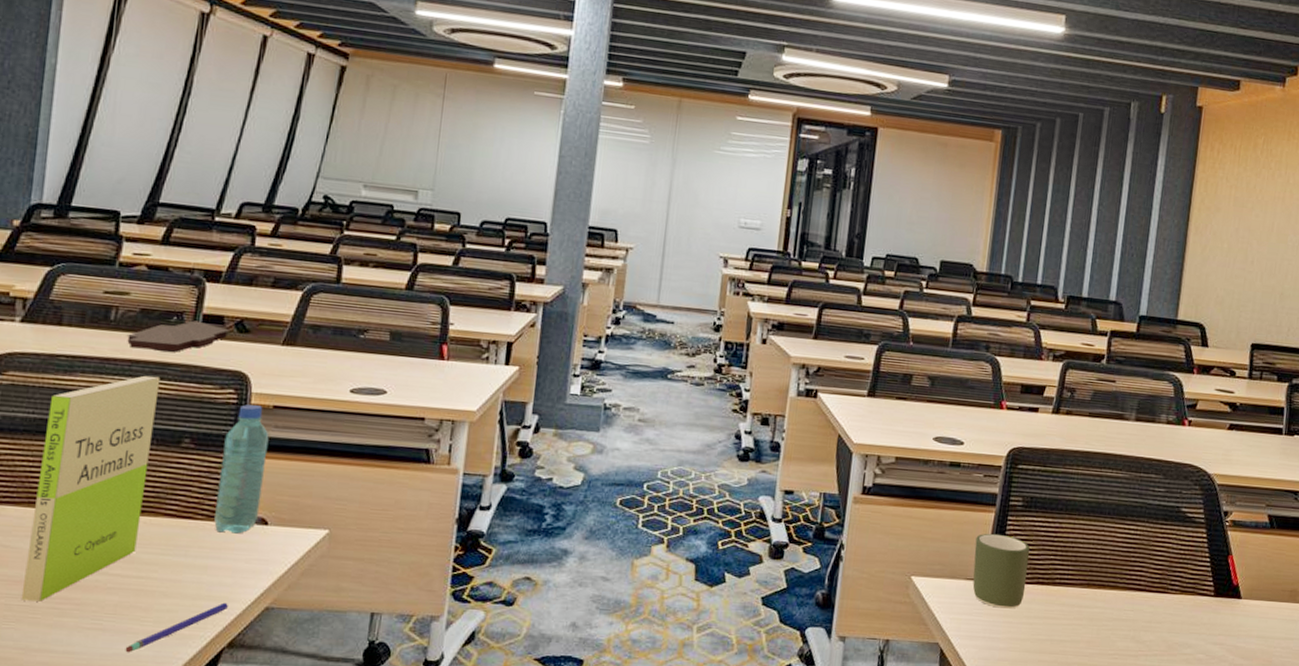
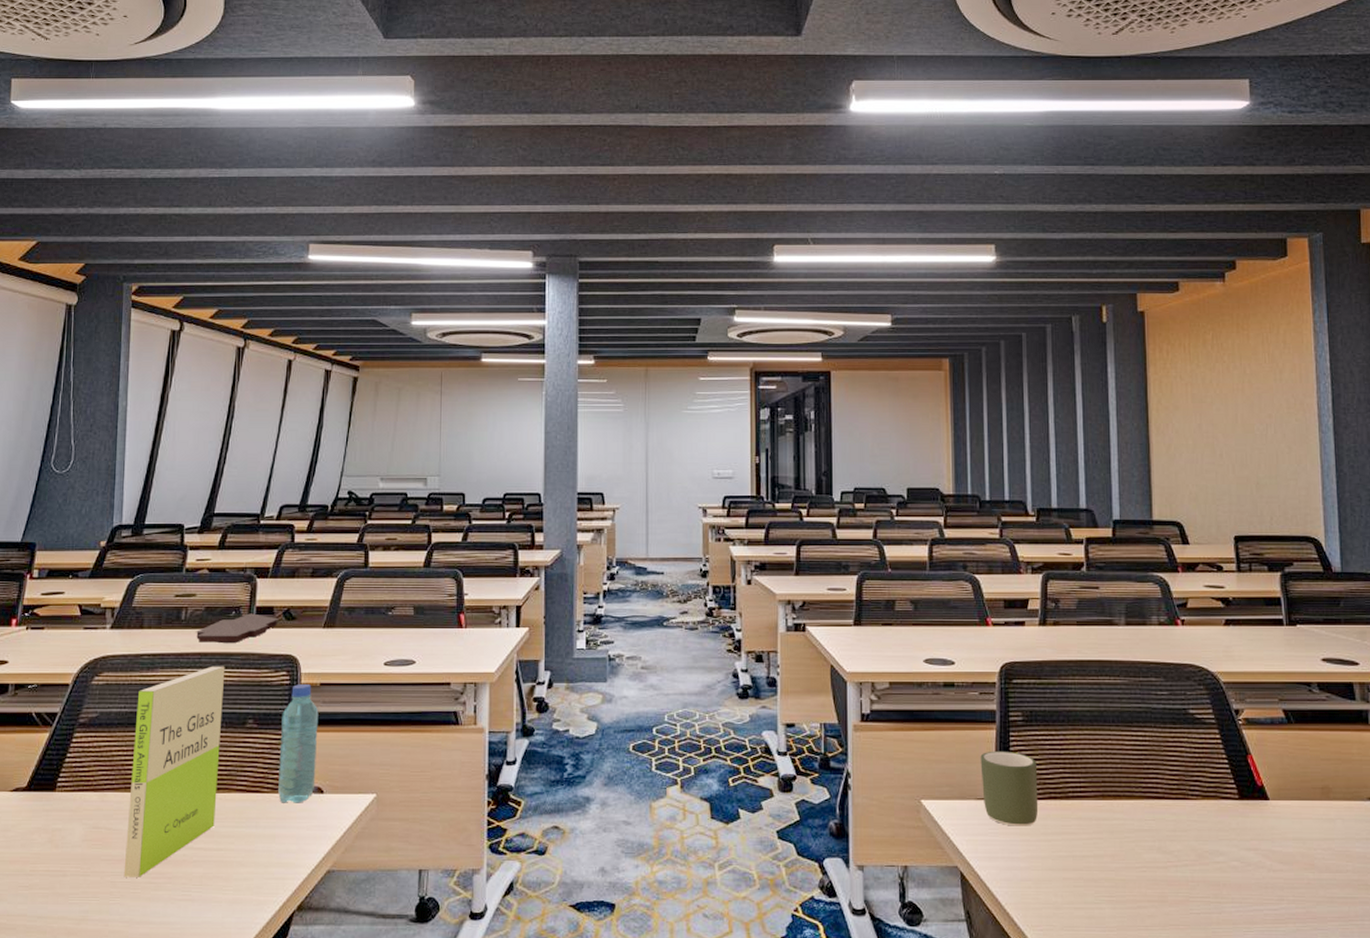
pen: present [125,602,228,653] -> none [211,868,295,921]

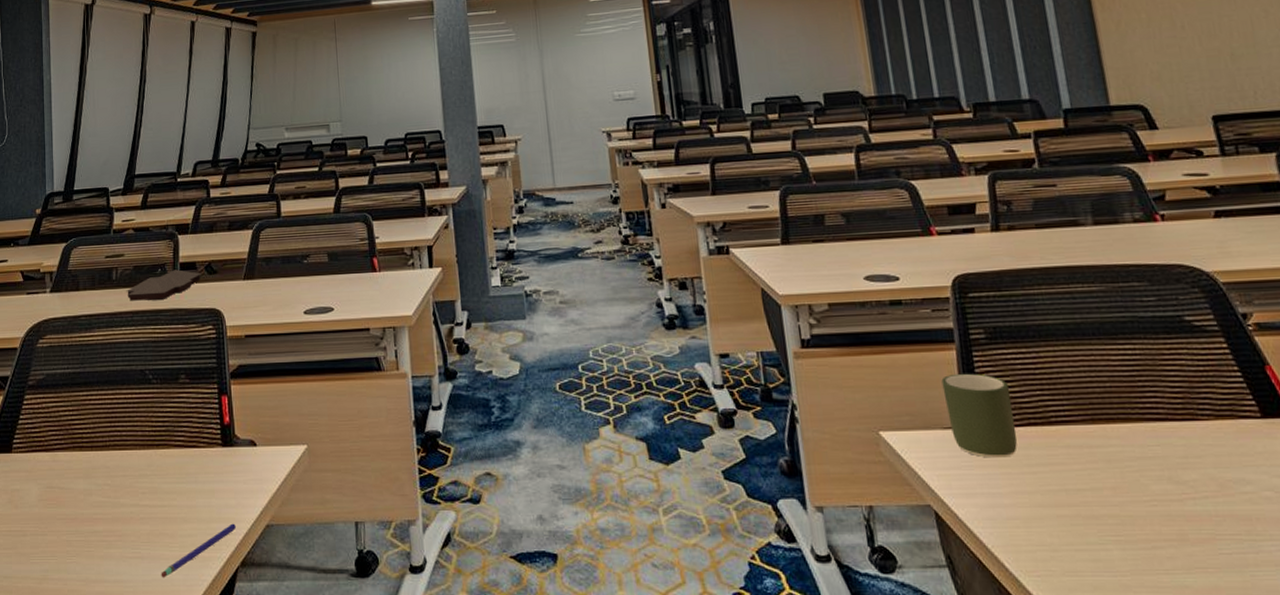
book: present [123,666,225,877] -> none [77,323,157,536]
pen: none [211,868,295,921] -> present [161,523,236,578]
water bottle: present [278,684,319,803] -> none [211,337,248,457]

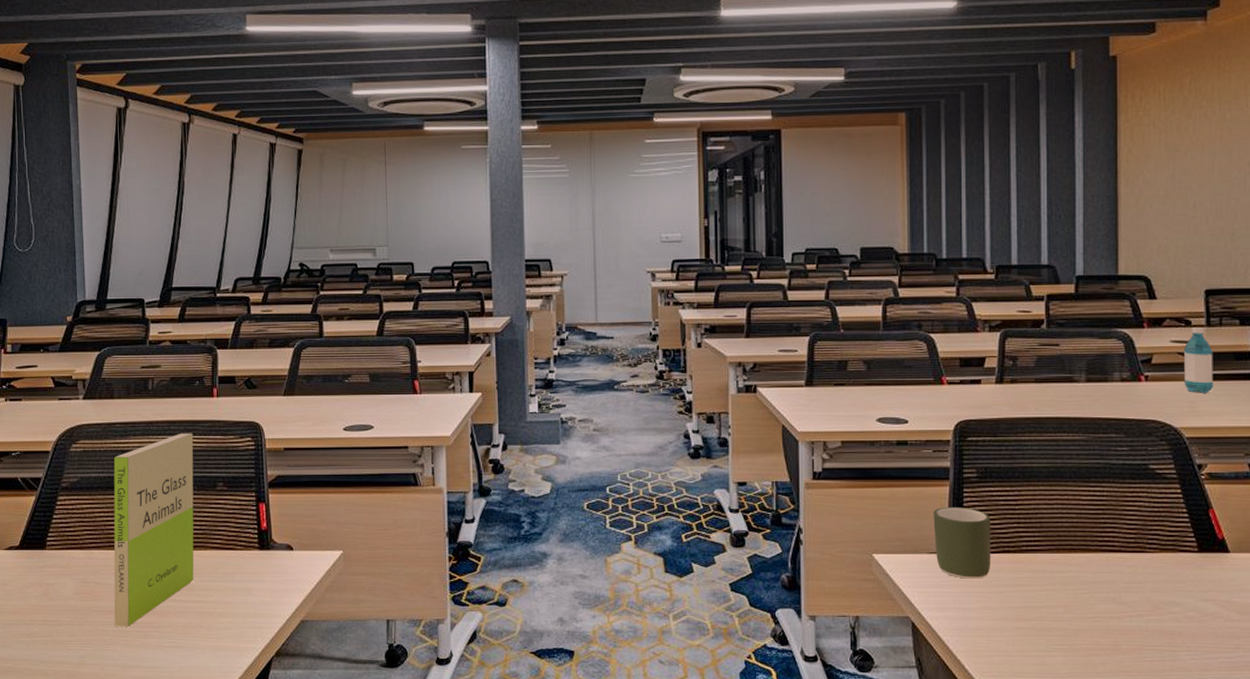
book: none [77,323,157,536] -> present [113,433,194,627]
papers: present [126,269,201,301] -> none [162,383,240,411]
pen: present [161,523,236,578] -> none [197,618,271,665]
water bottle: none [1199,157,1243,231] -> present [1183,327,1213,393]

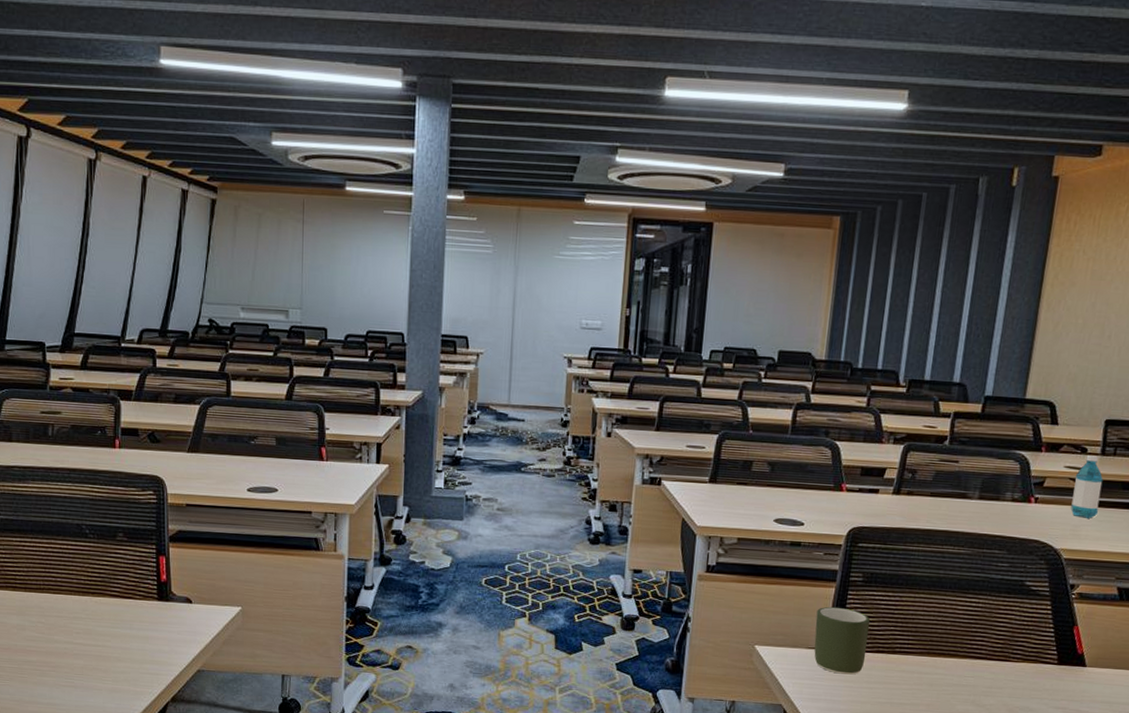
book: present [113,433,194,627] -> none [10,481,94,665]

